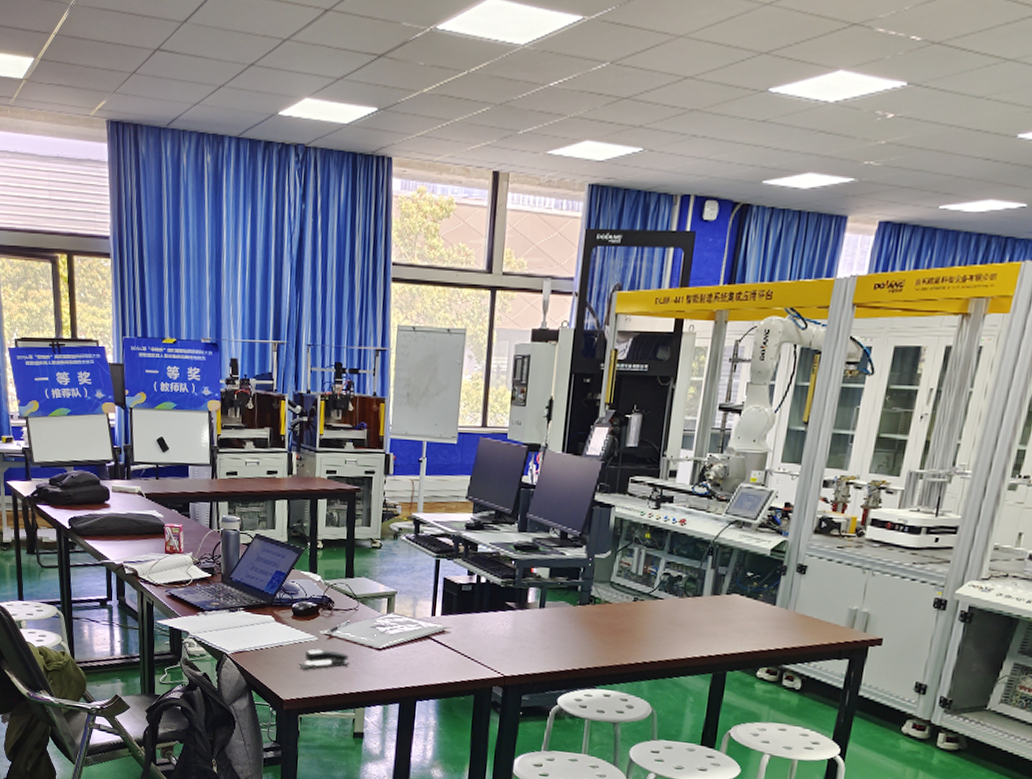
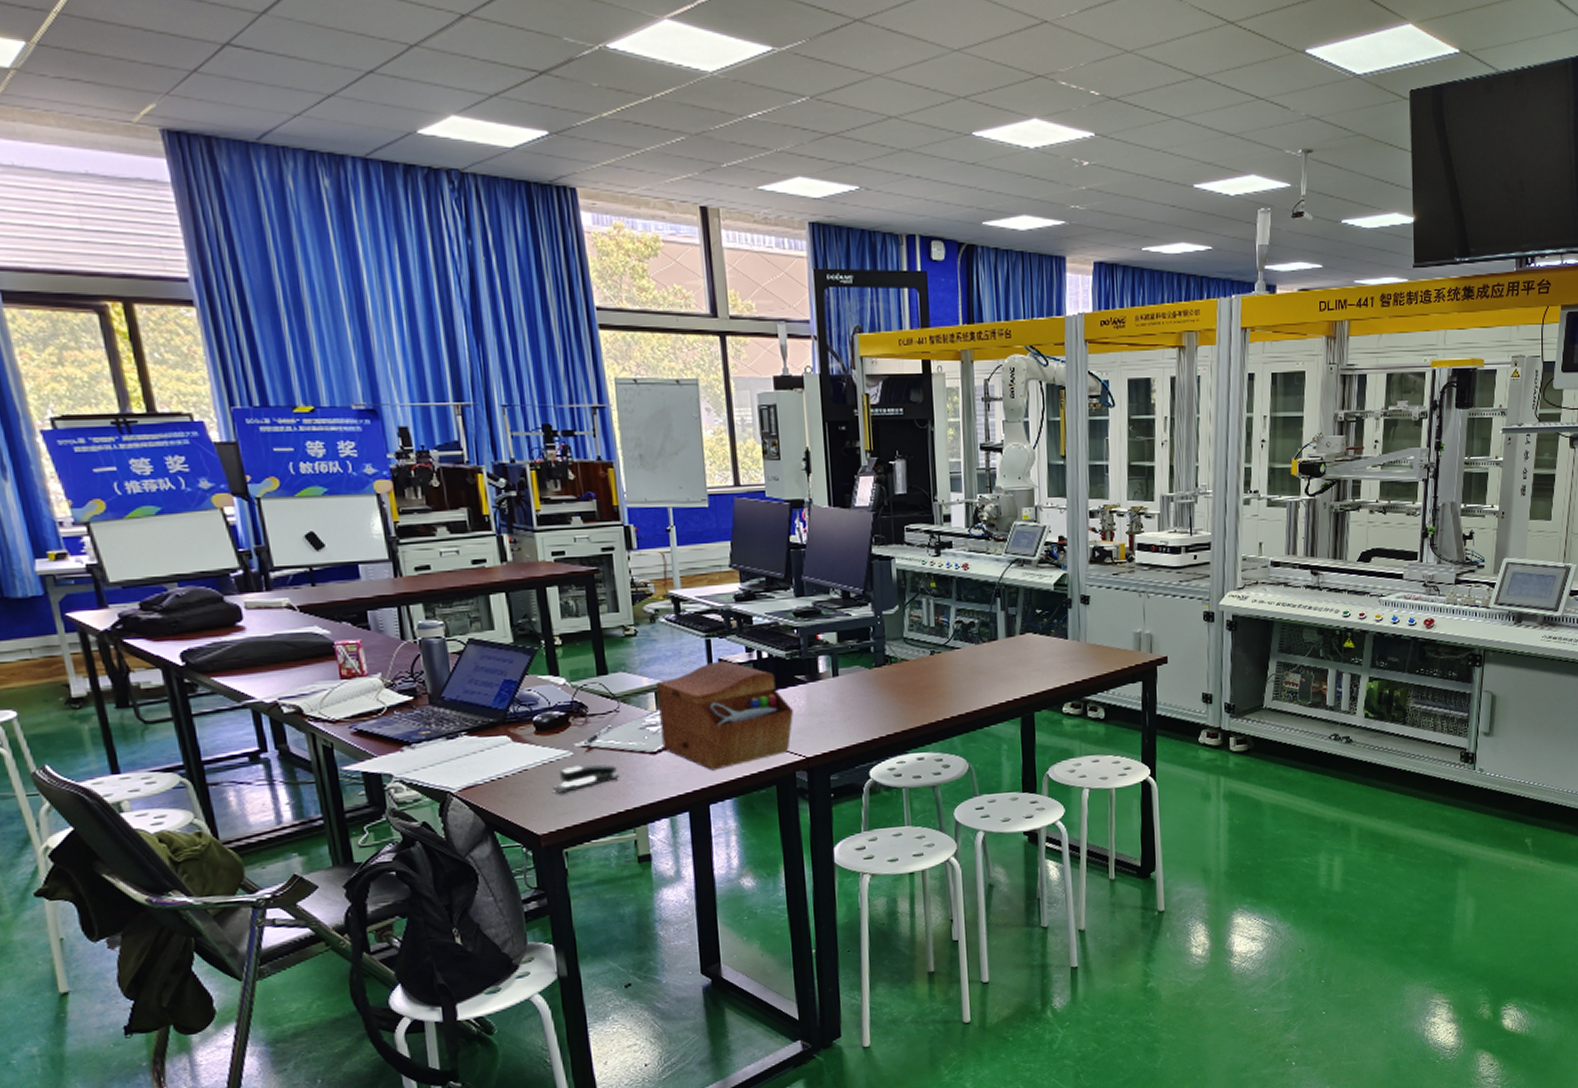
sewing box: none [387,579,501,673] -> present [655,660,794,771]

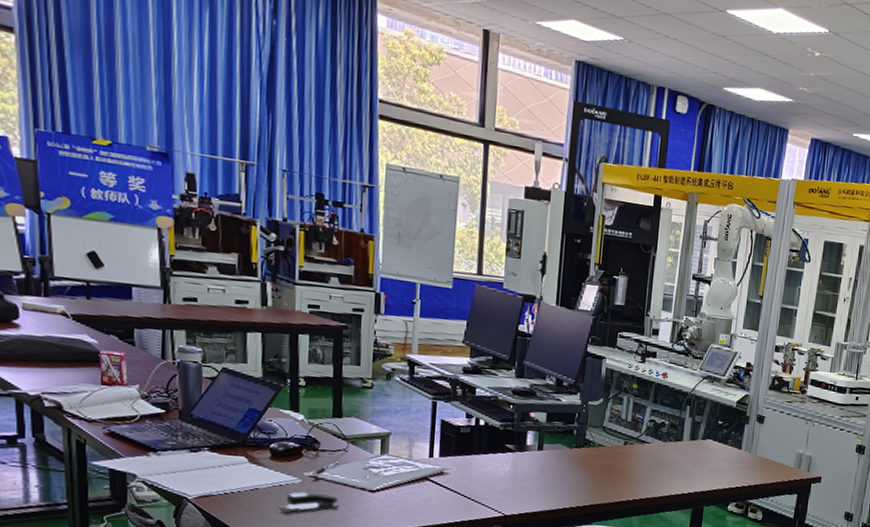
sewing box: present [655,660,794,771] -> none [381,421,500,514]

